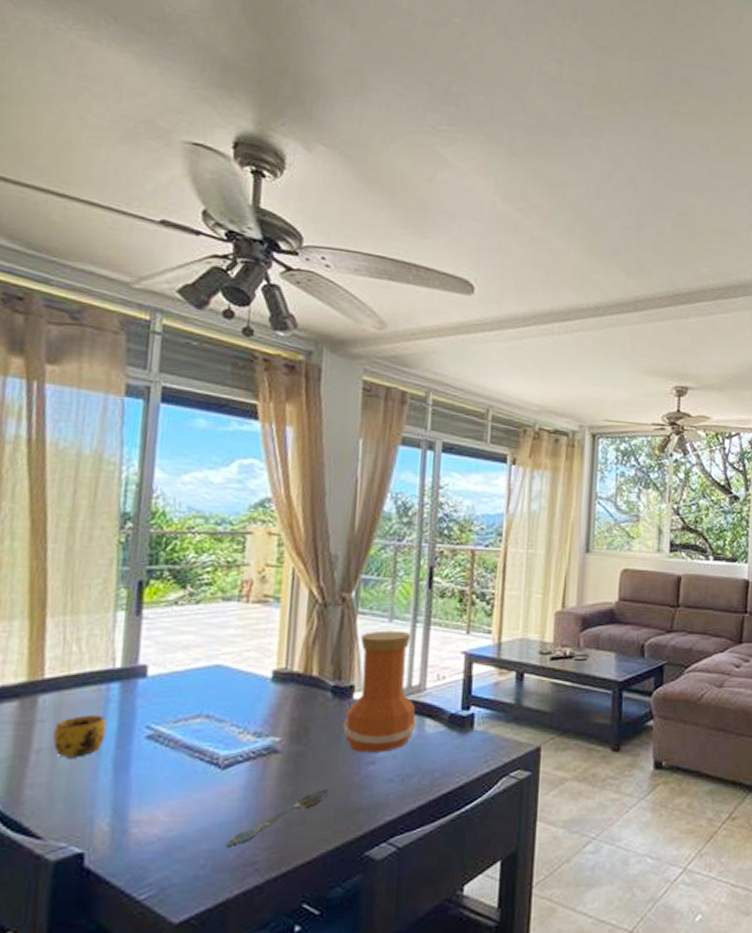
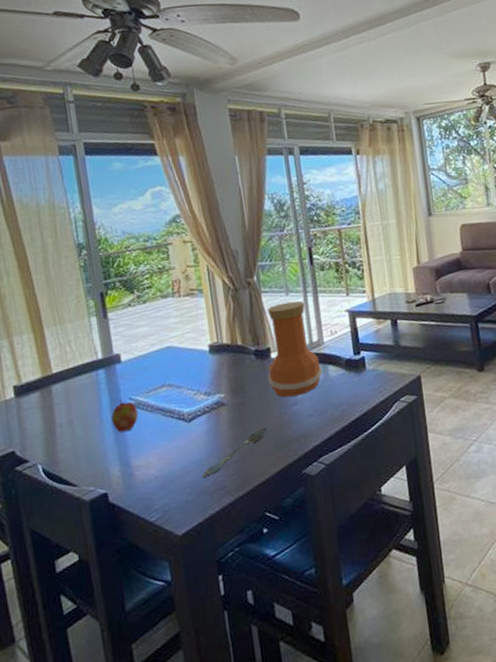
mug: present [53,715,107,758] -> none [67,394,103,428]
apple: none [114,726,155,772] -> present [111,399,138,433]

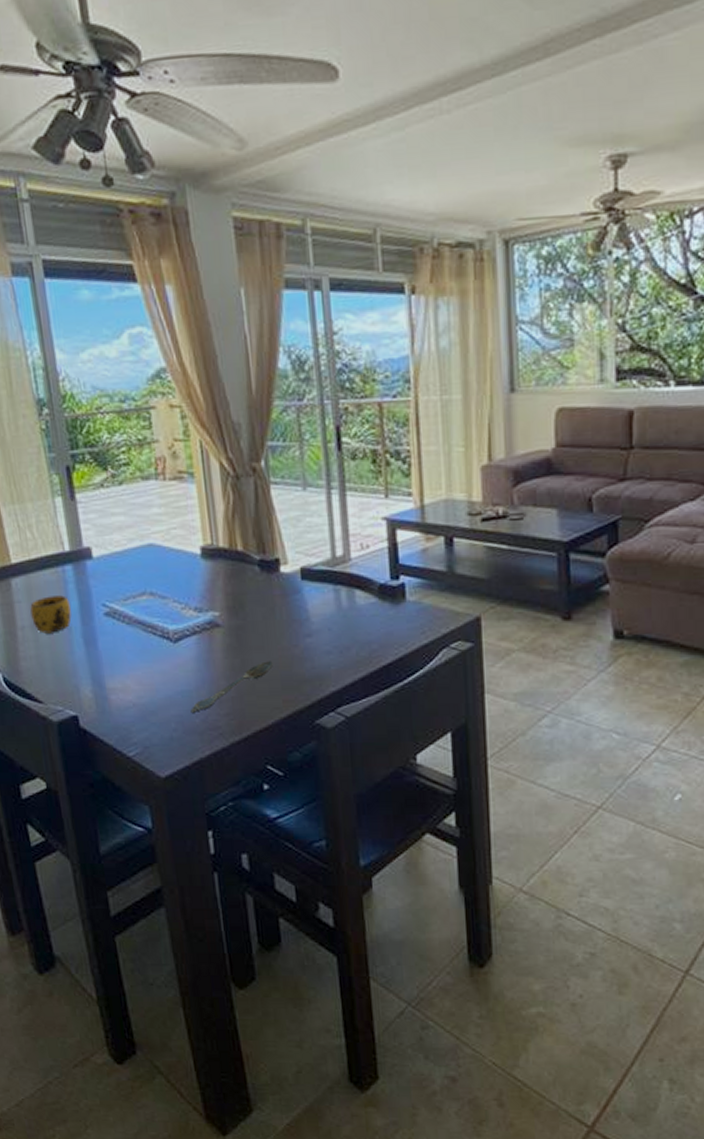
mug: none [67,394,103,428] -> present [30,595,72,634]
apple: present [111,399,138,433] -> none [81,604,113,646]
vase: present [267,301,322,398] -> none [275,499,347,626]

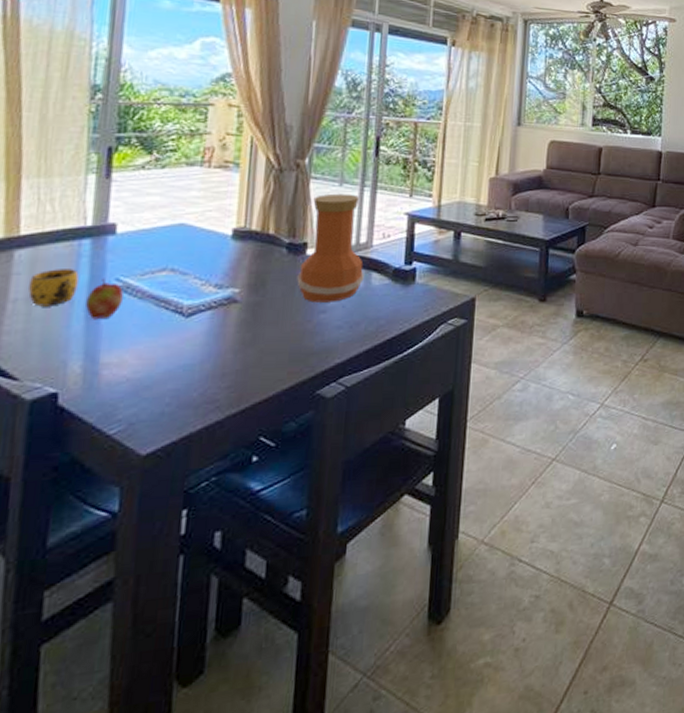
apple: none [81,604,113,646] -> present [85,278,123,320]
spoon: present [190,661,273,712] -> none [189,335,284,386]
vase: none [275,499,347,626] -> present [297,193,364,303]

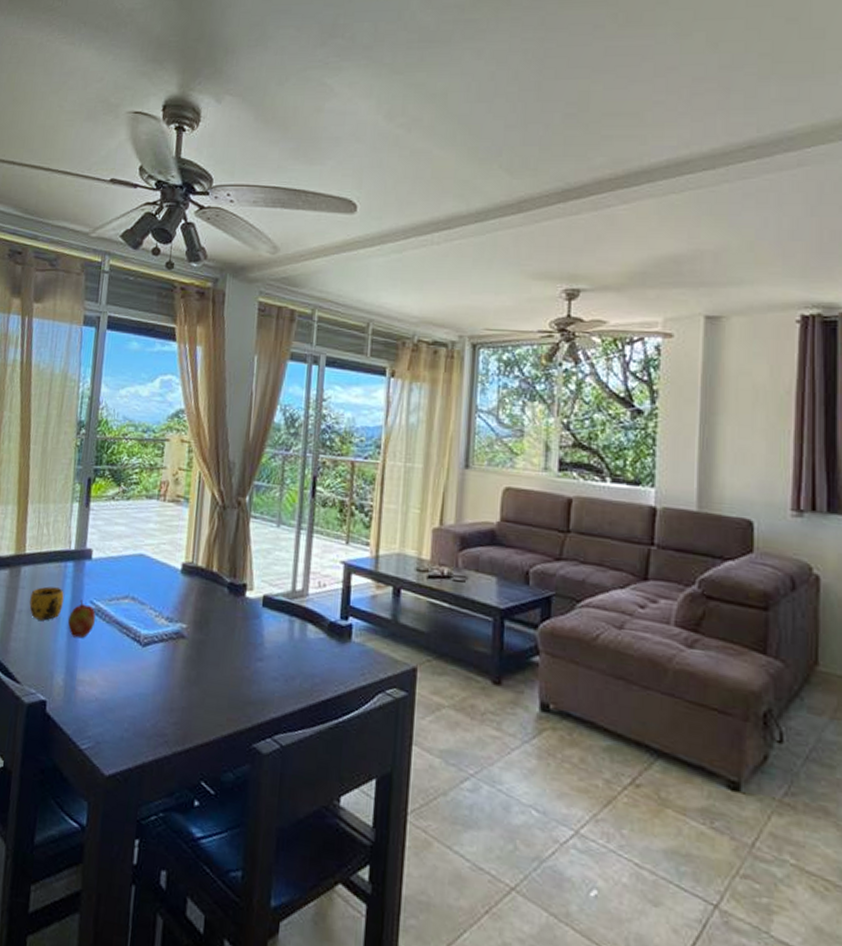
vase: present [297,193,364,303] -> none [236,534,300,651]

